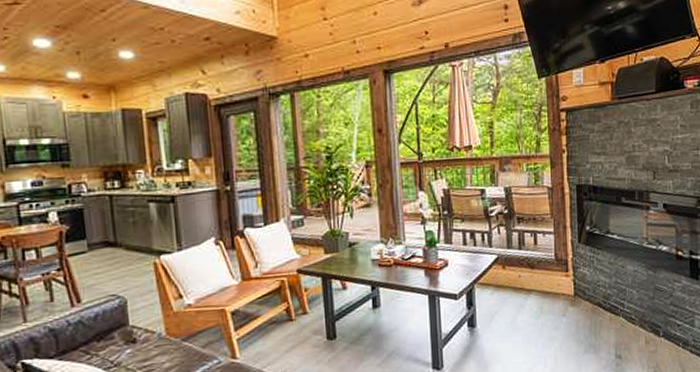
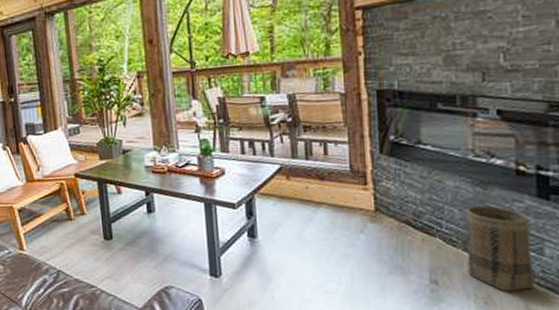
basket: none [642,286,688,361] -> present [467,205,535,292]

